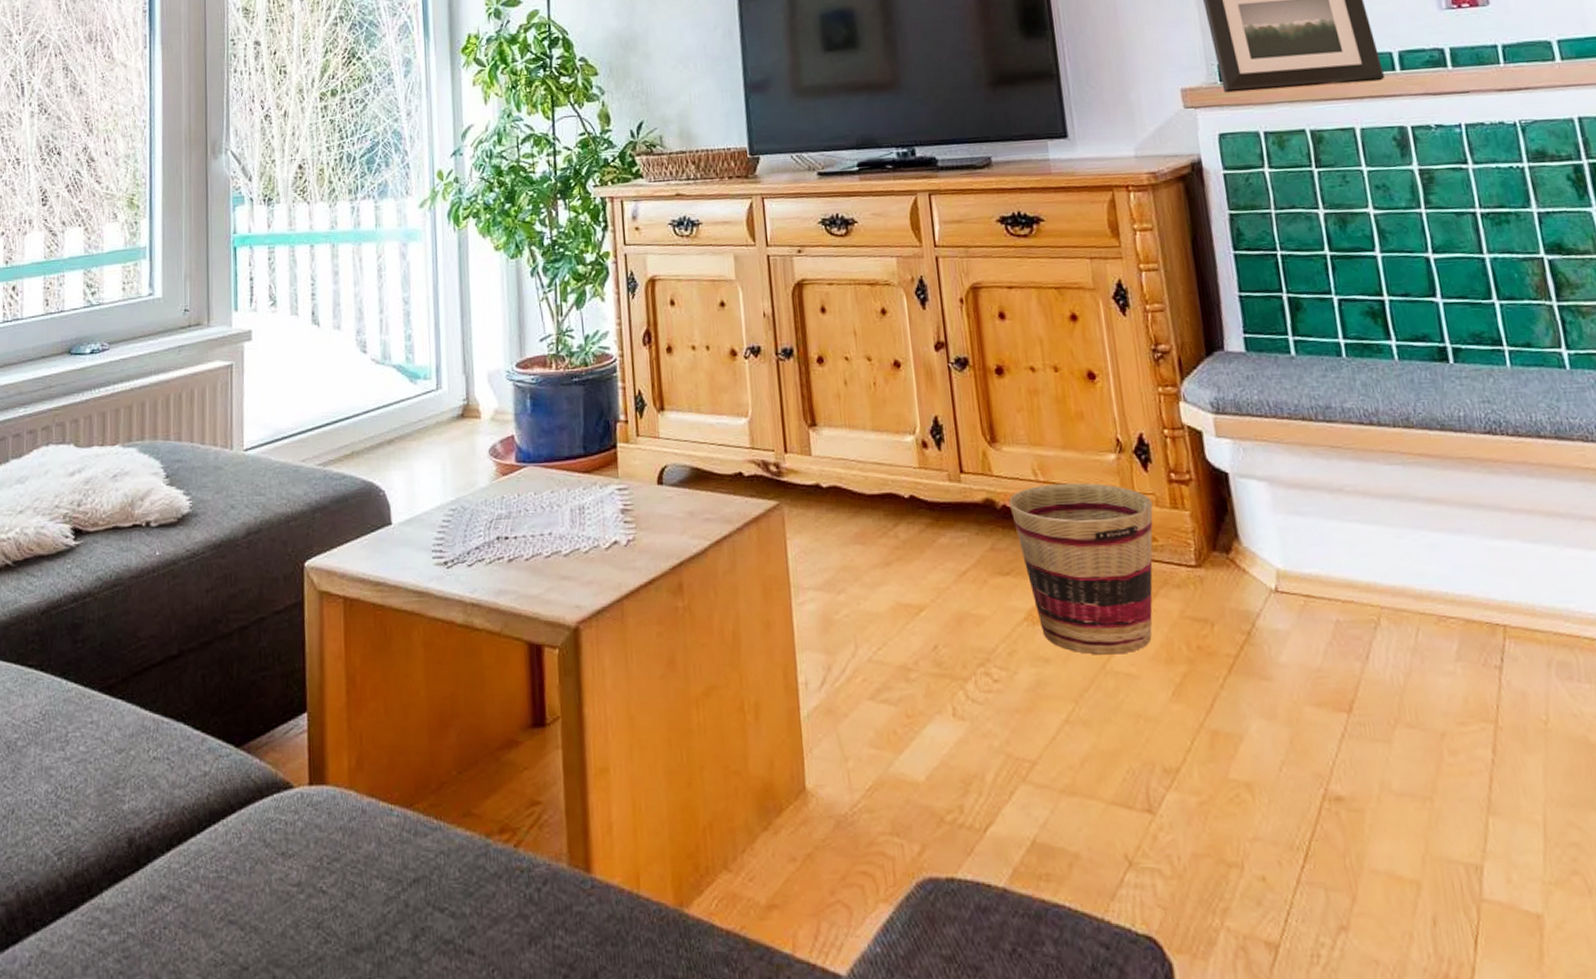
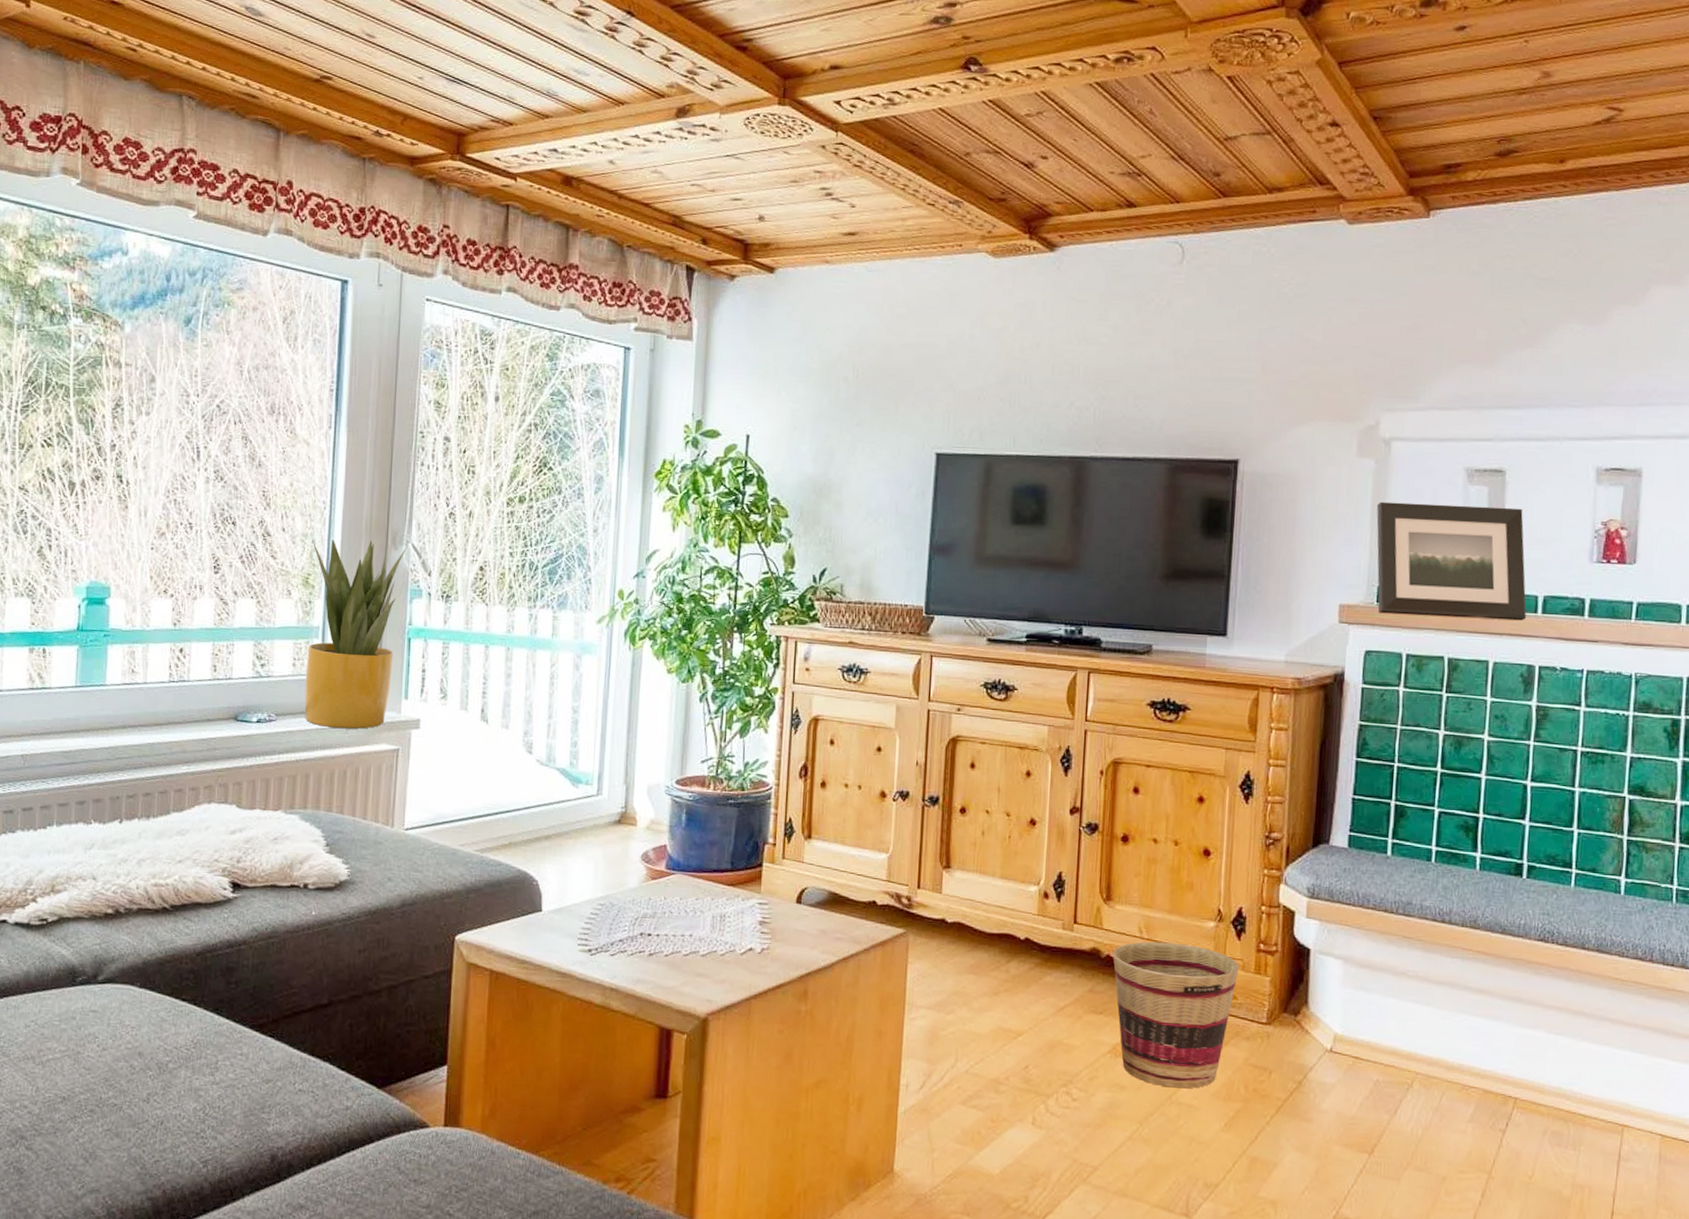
planter: none [134,149,227,350] -> present [304,538,408,729]

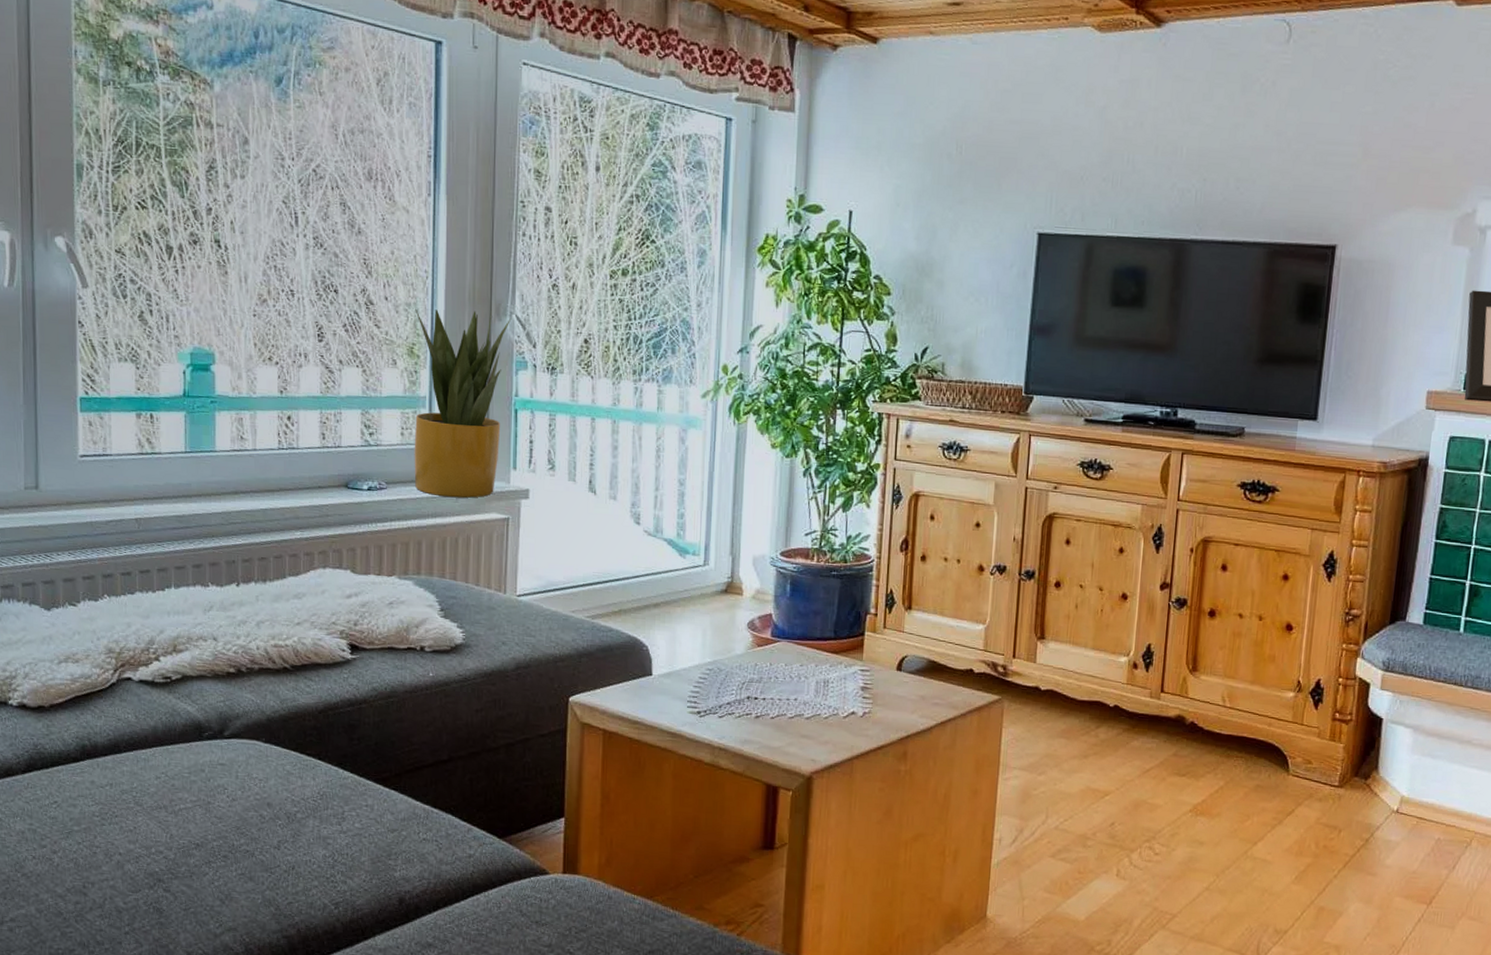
basket: present [1113,941,1239,1089] -> none [1196,710,1315,845]

